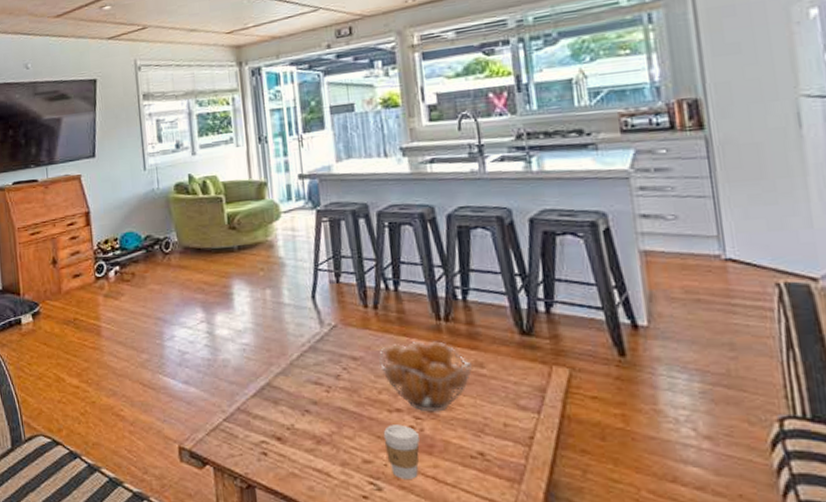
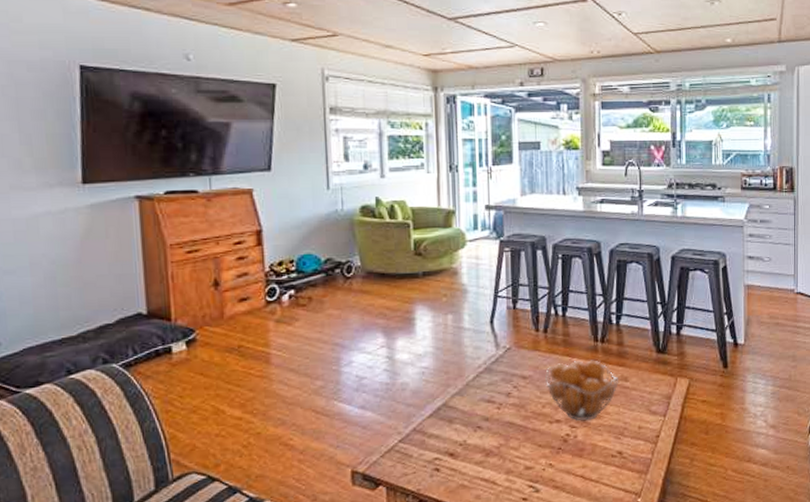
coffee cup: present [383,424,419,479] -> none [544,433,573,480]

